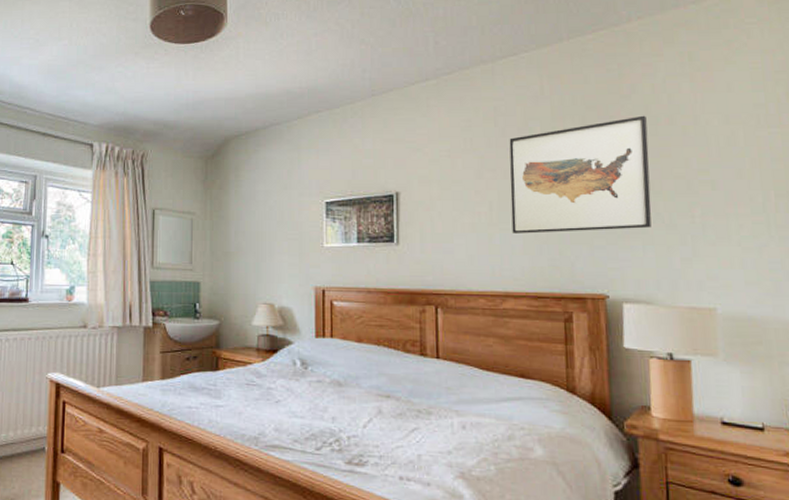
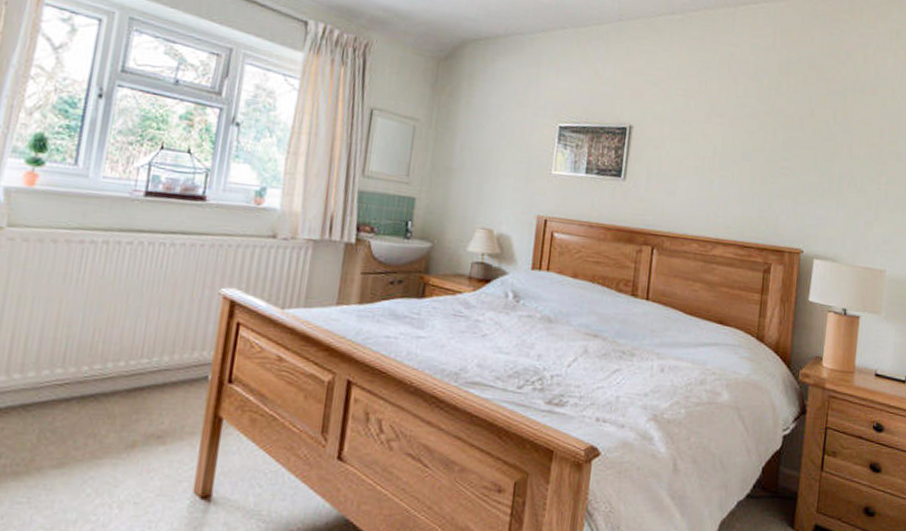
wall art: present [509,115,652,234] -> none [730,82,856,190]

